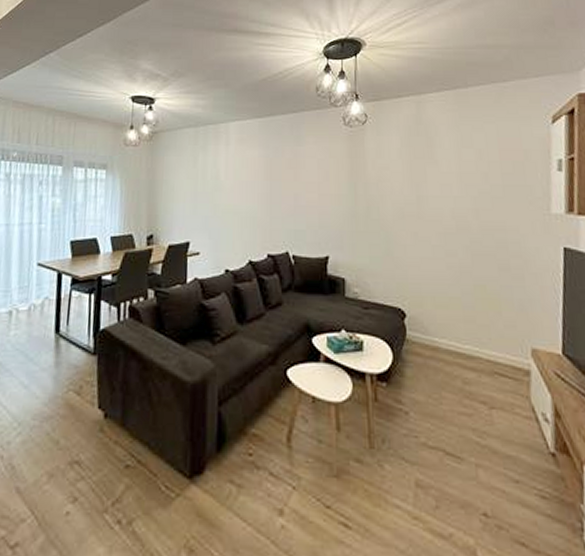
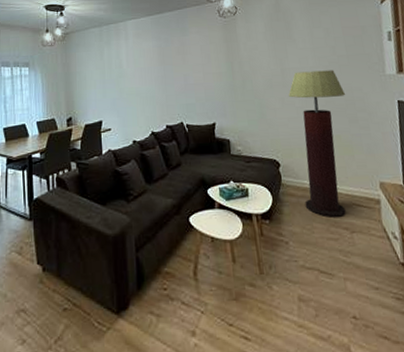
floor lamp: none [424,201,496,387] -> present [289,70,346,217]

